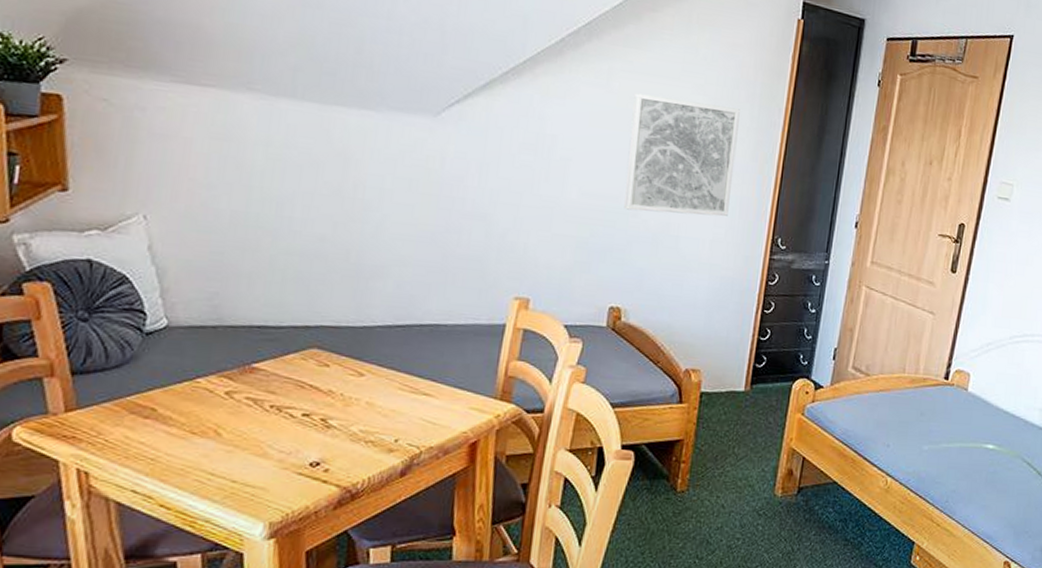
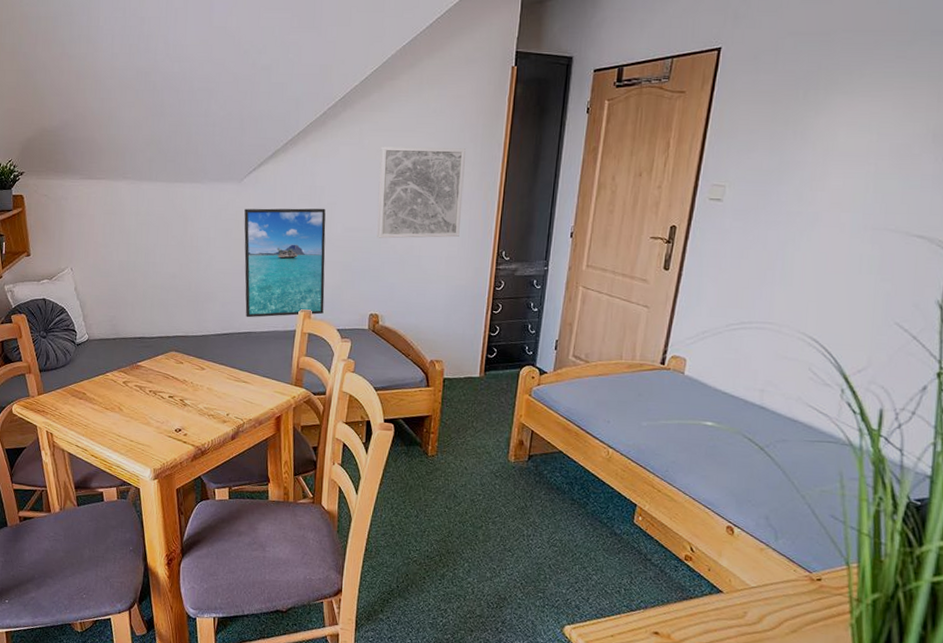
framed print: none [432,153,557,305] -> present [244,208,326,318]

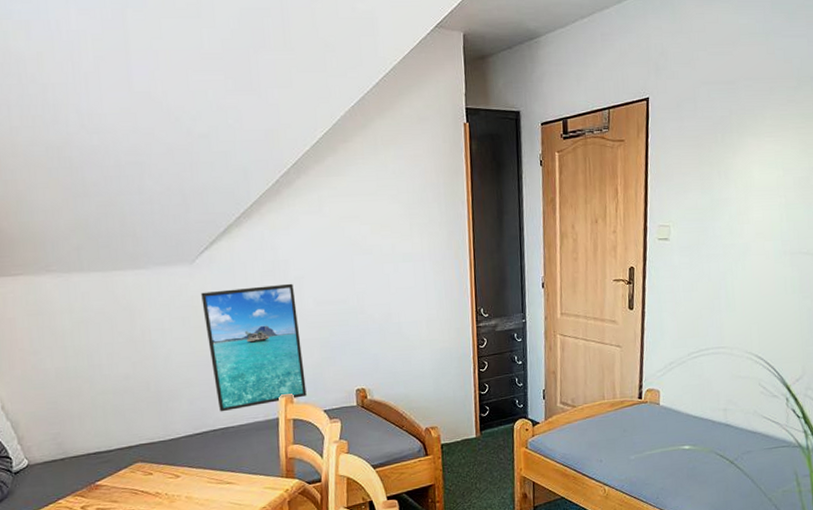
wall art: present [377,146,466,239] -> none [343,209,436,309]

